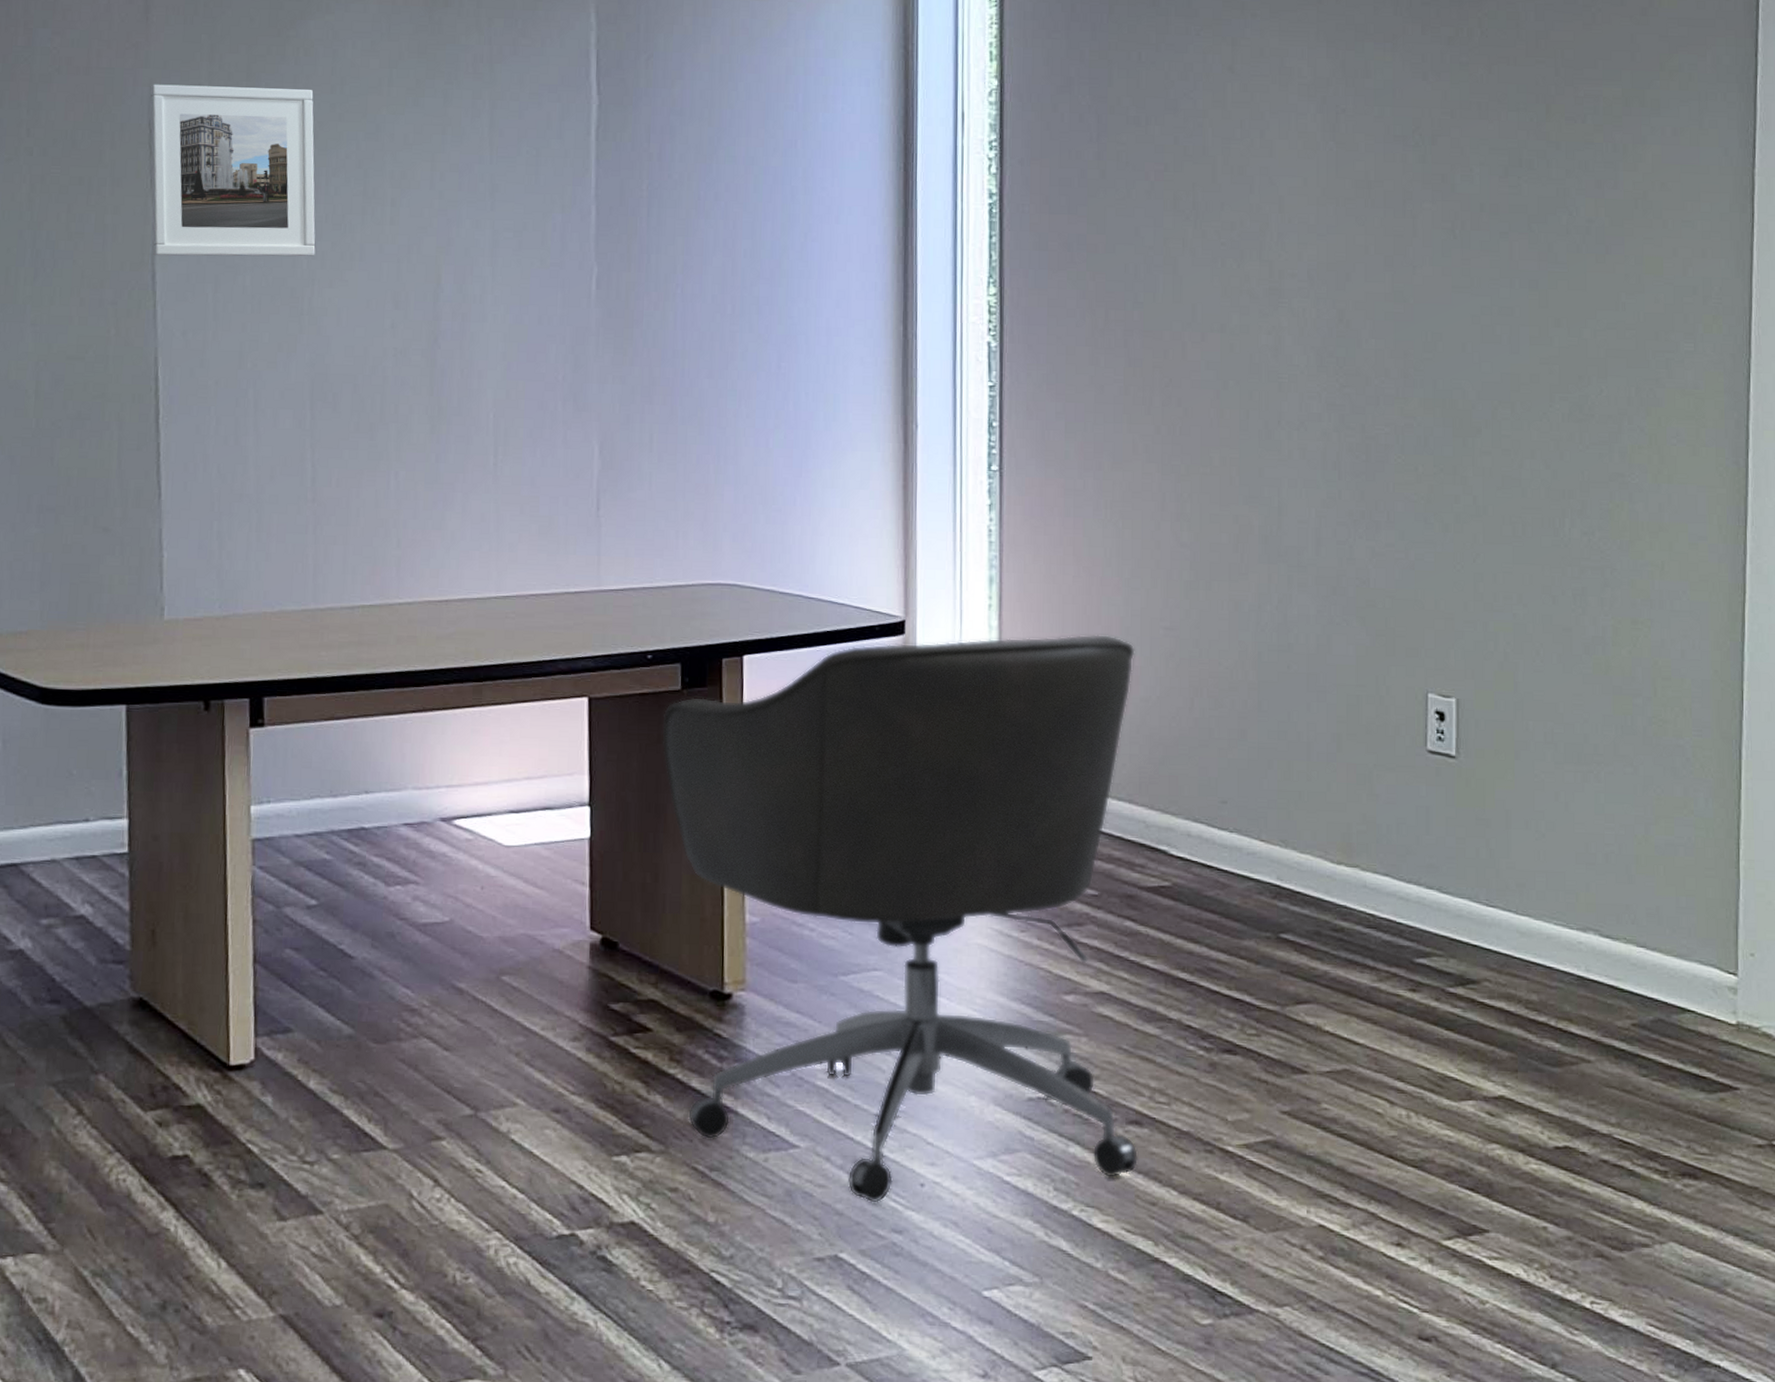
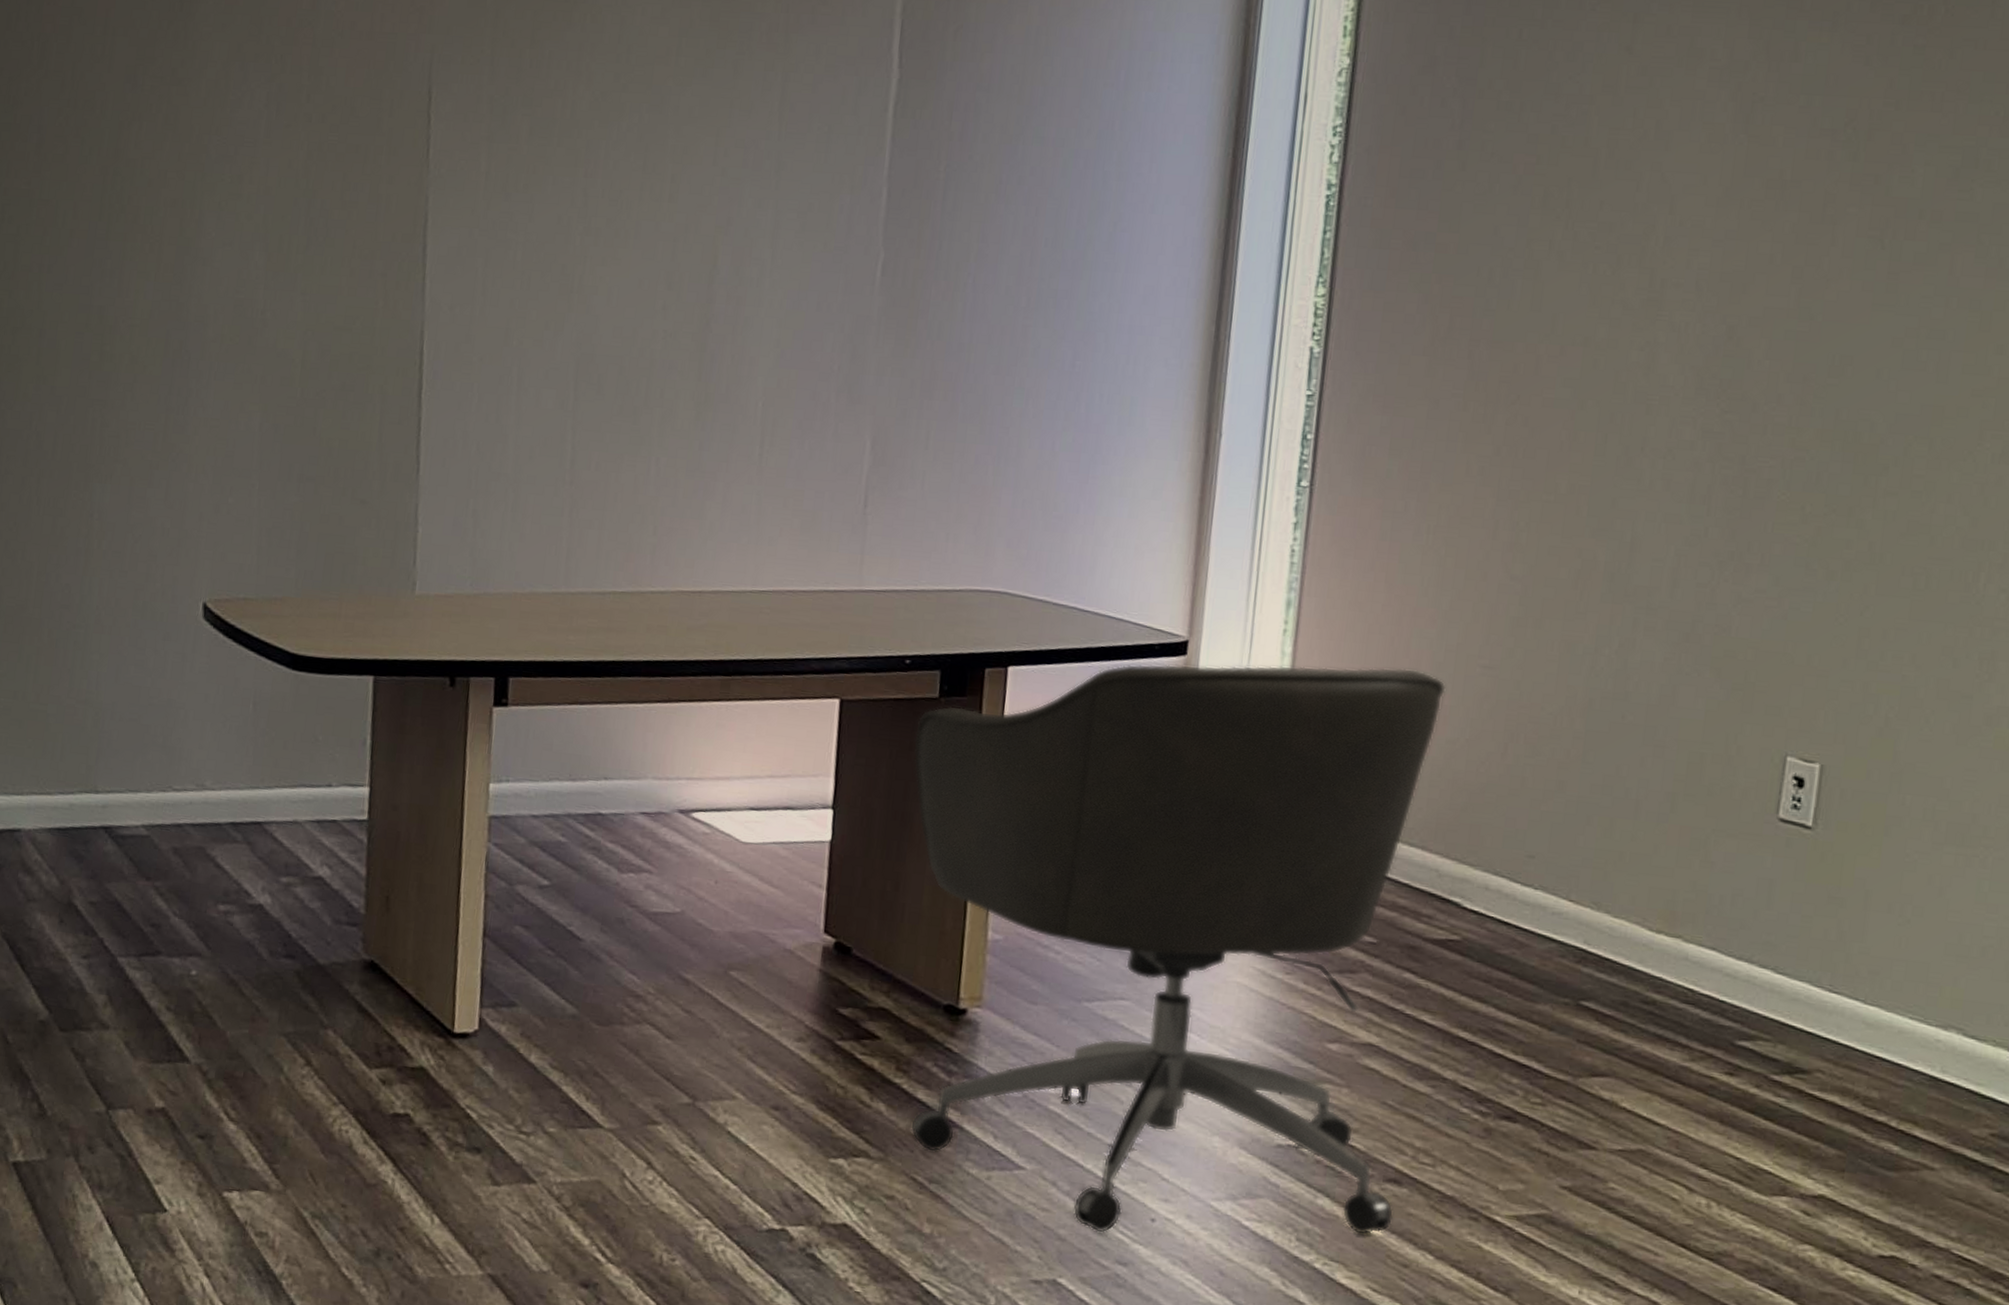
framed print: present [150,84,316,257] -> none [425,50,599,233]

